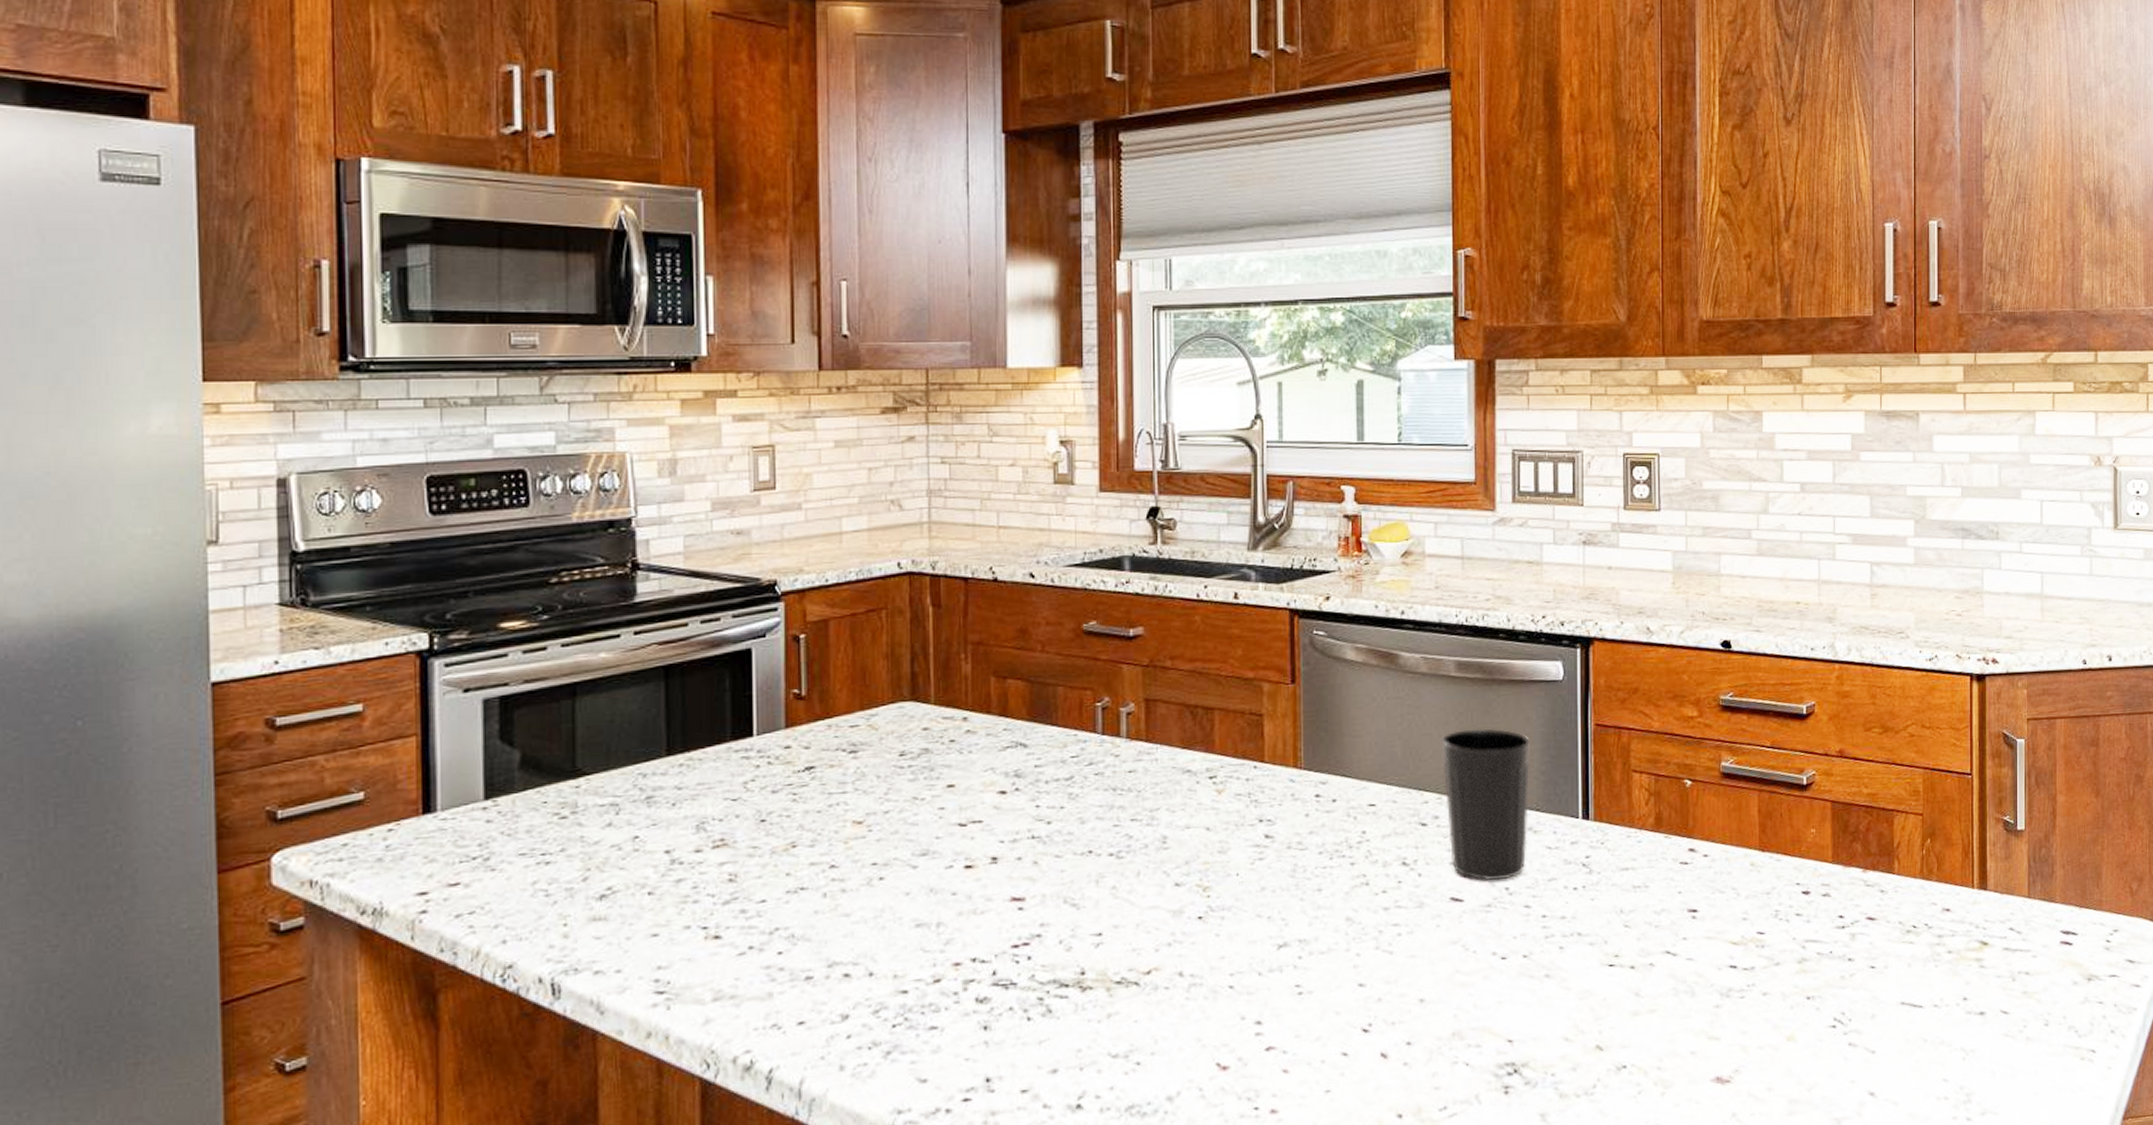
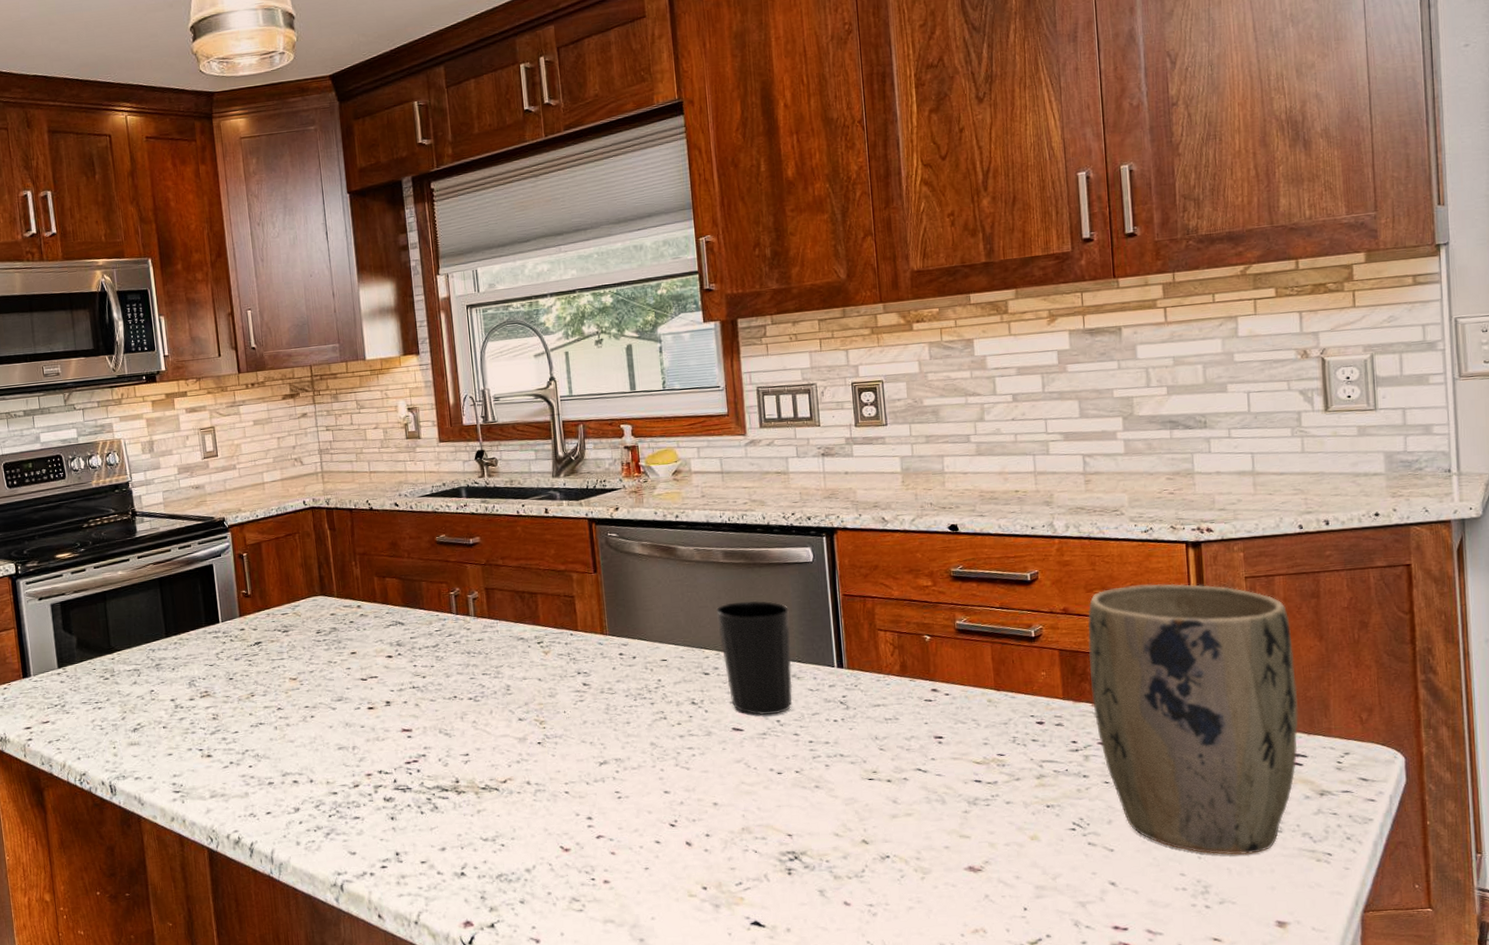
plant pot: none [1862,723,2072,1055] -> present [1088,583,1299,855]

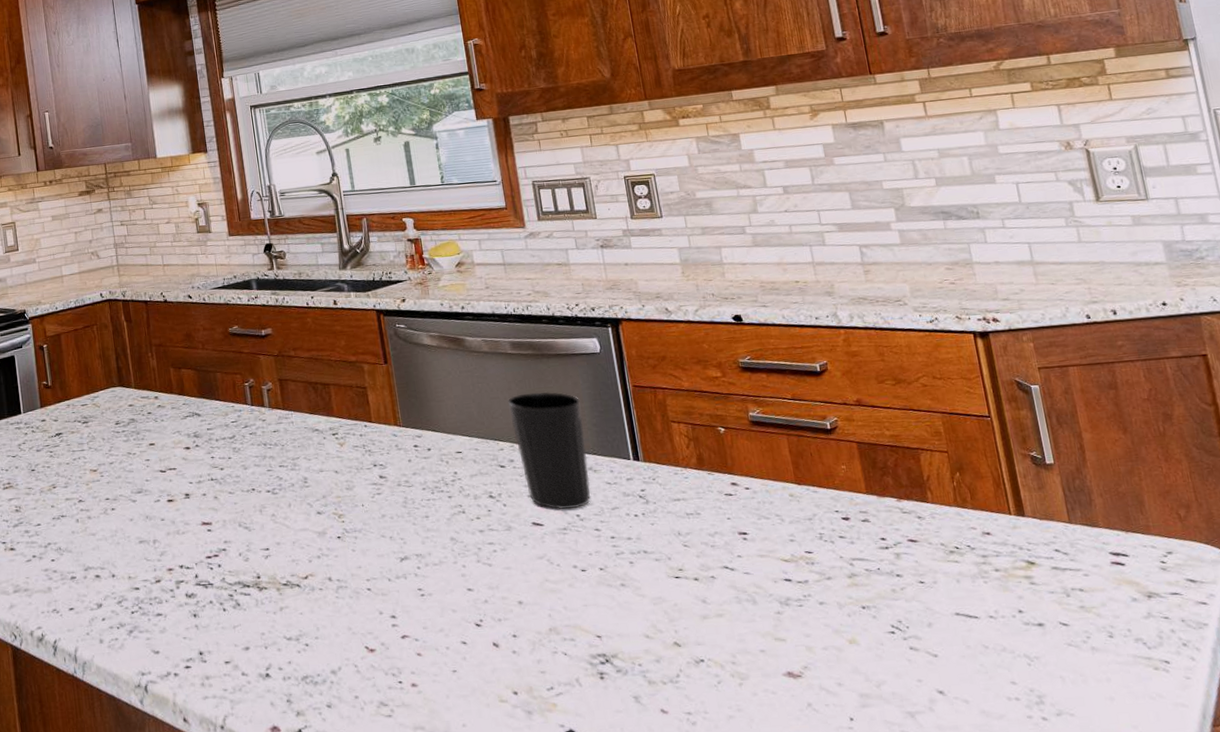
plant pot: present [1088,583,1299,855] -> none [882,374,1118,662]

